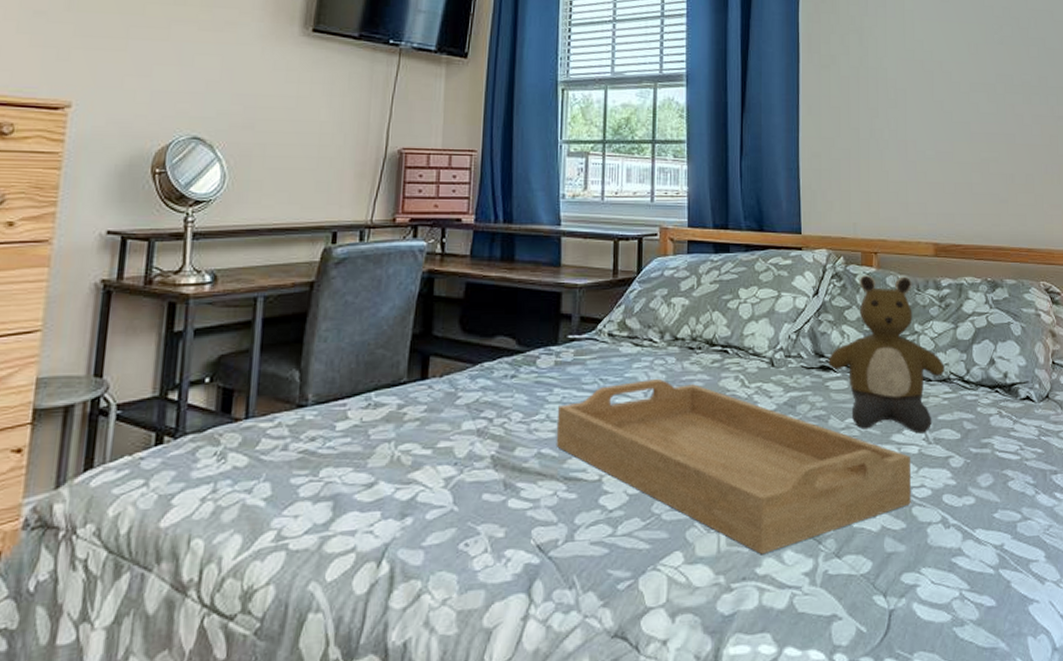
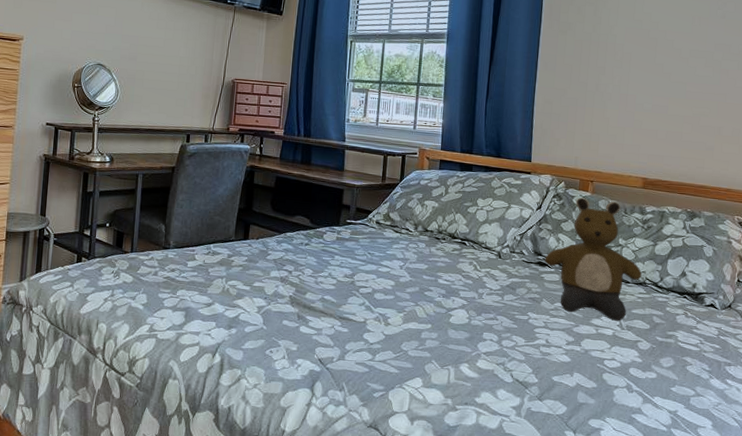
serving tray: present [556,378,911,555] -> none [335,257,605,390]

